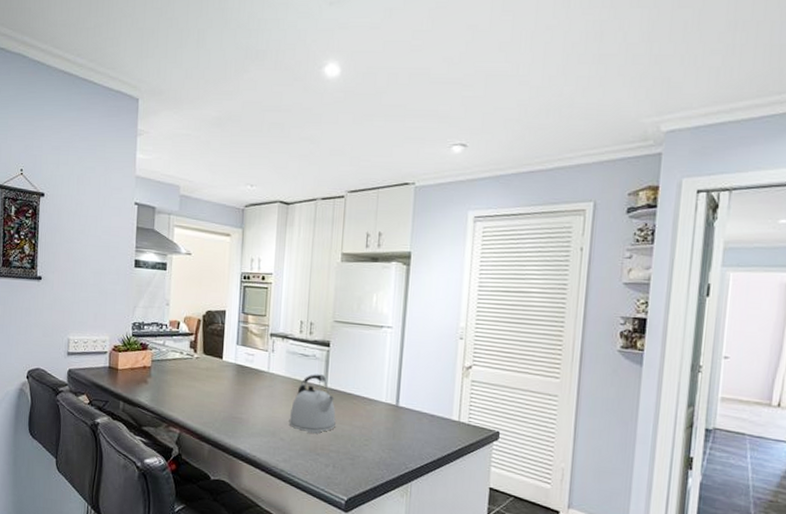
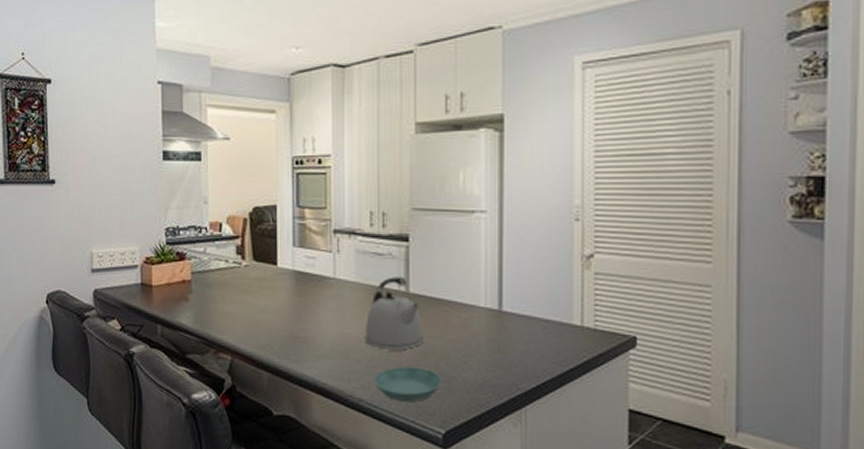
saucer: none [294,445,348,474] -> present [374,366,443,403]

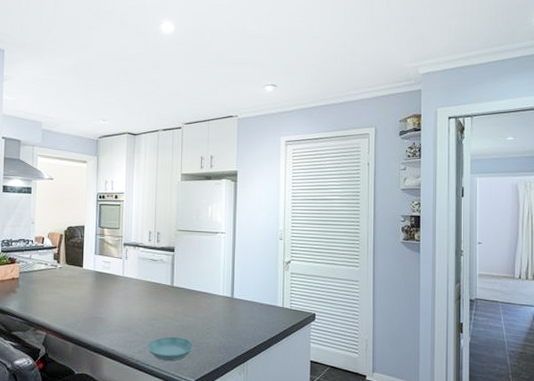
kettle: present [364,277,423,352] -> none [142,275,182,326]

